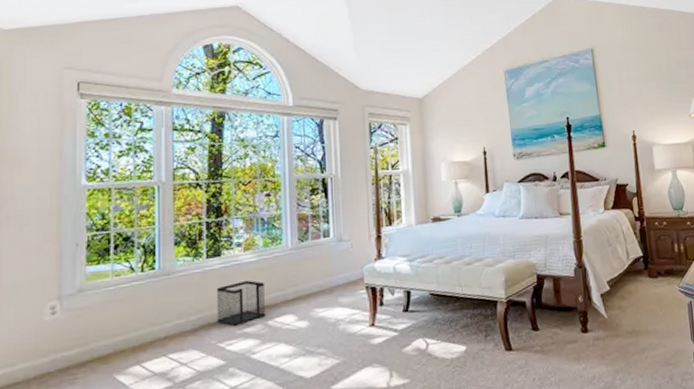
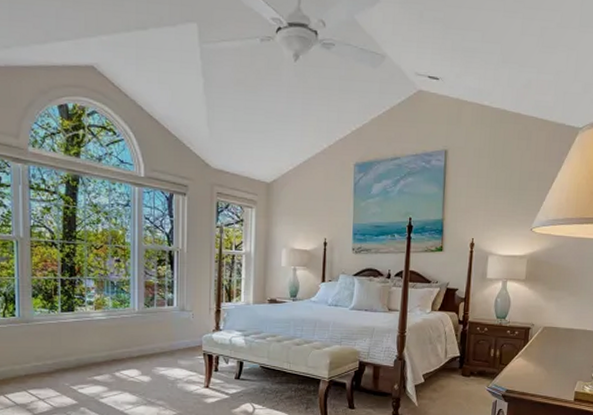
wastebasket: present [216,280,265,327] -> none [70,335,113,374]

